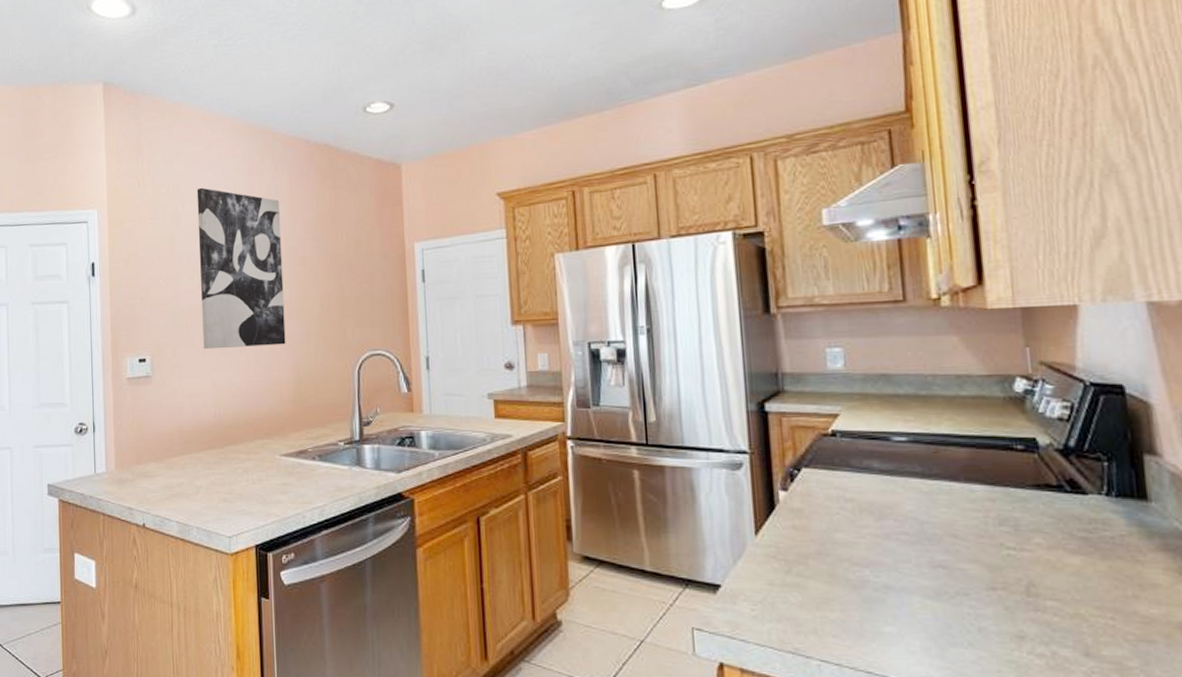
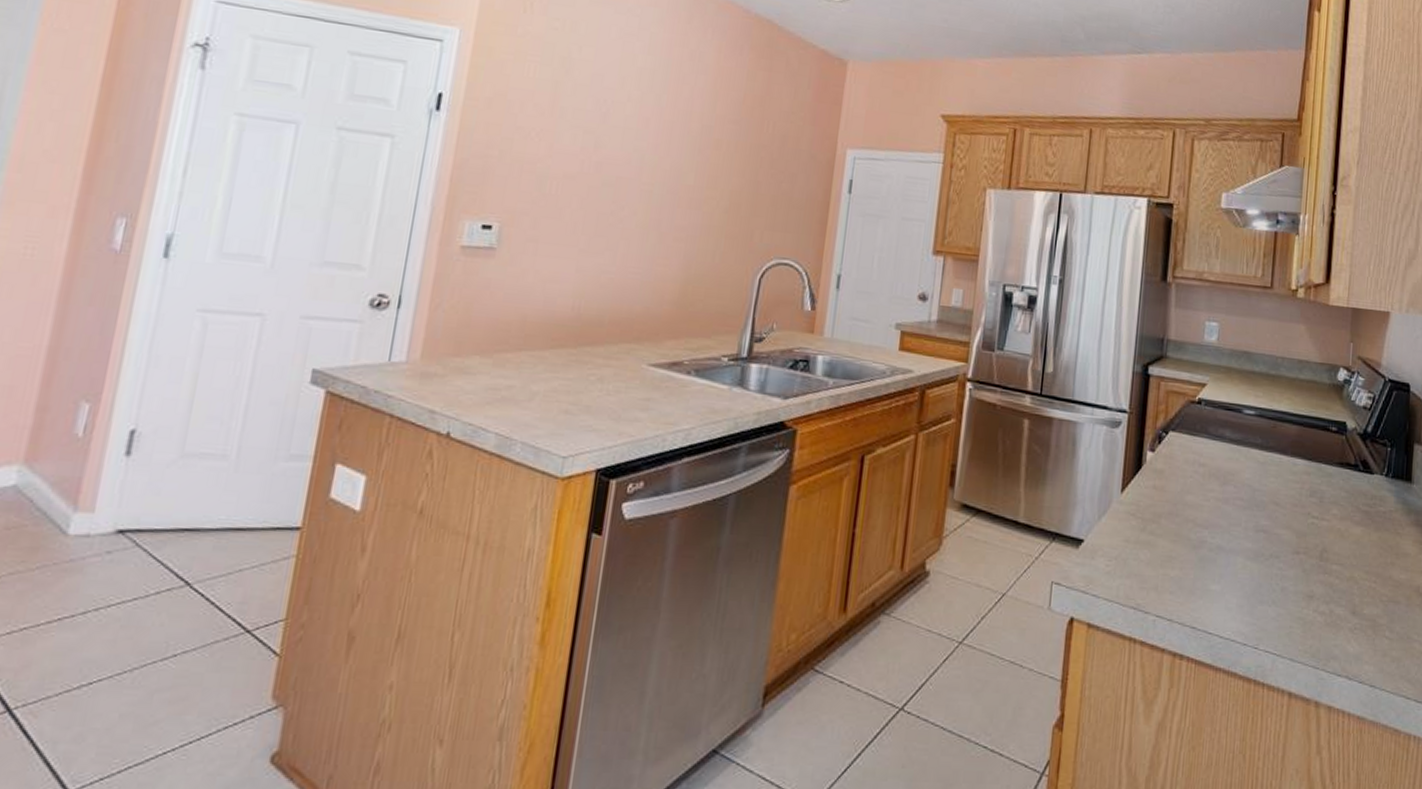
wall art: present [196,187,286,350] -> none [574,32,703,237]

